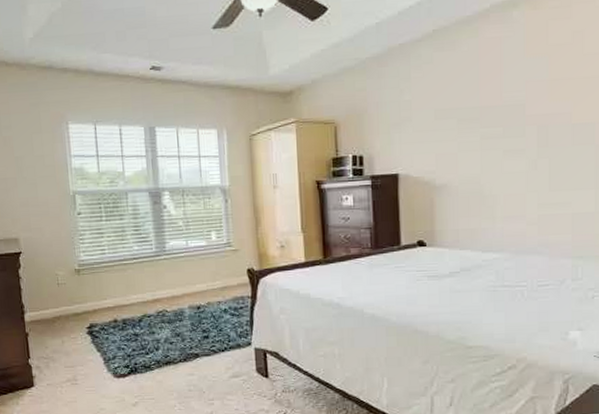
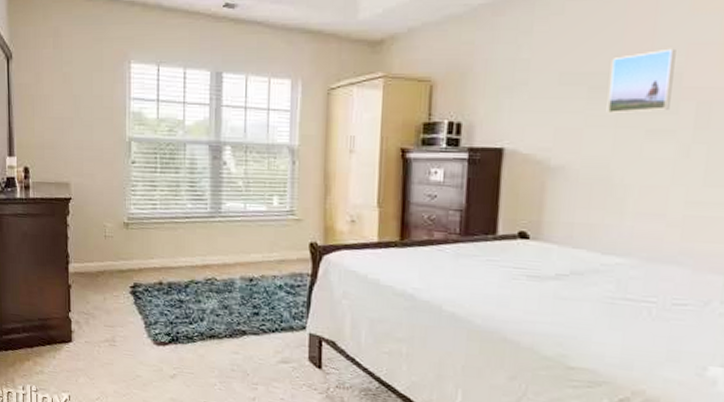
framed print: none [472,85,518,140] -> present [606,48,676,114]

